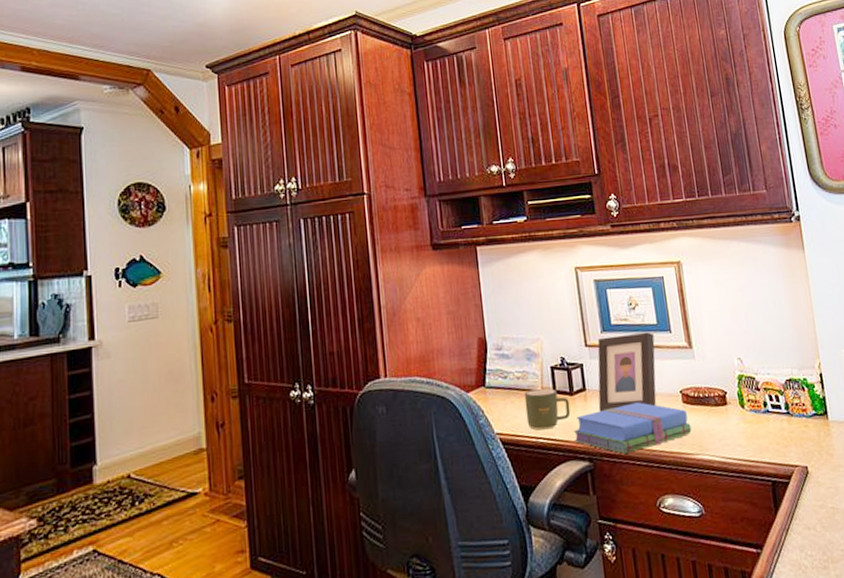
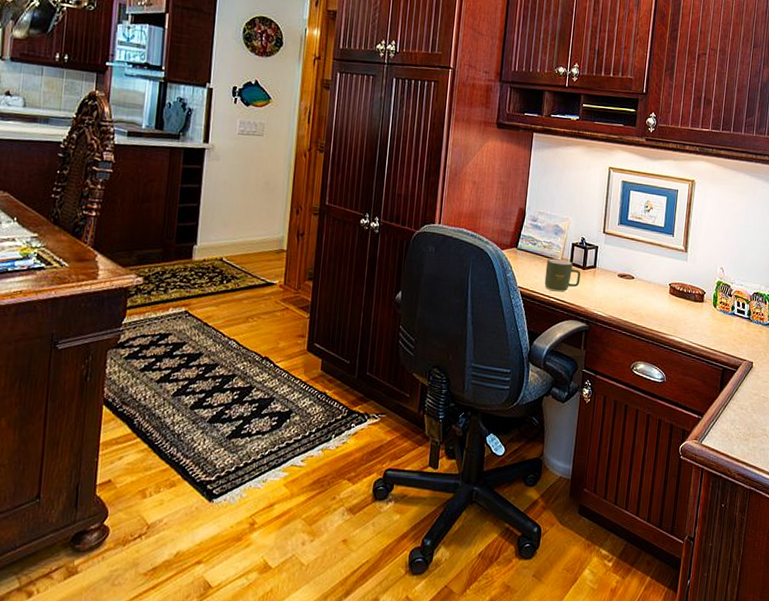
books: present [574,402,692,454] -> none [578,285,672,323]
picture frame: present [597,331,657,412] -> none [602,228,659,292]

